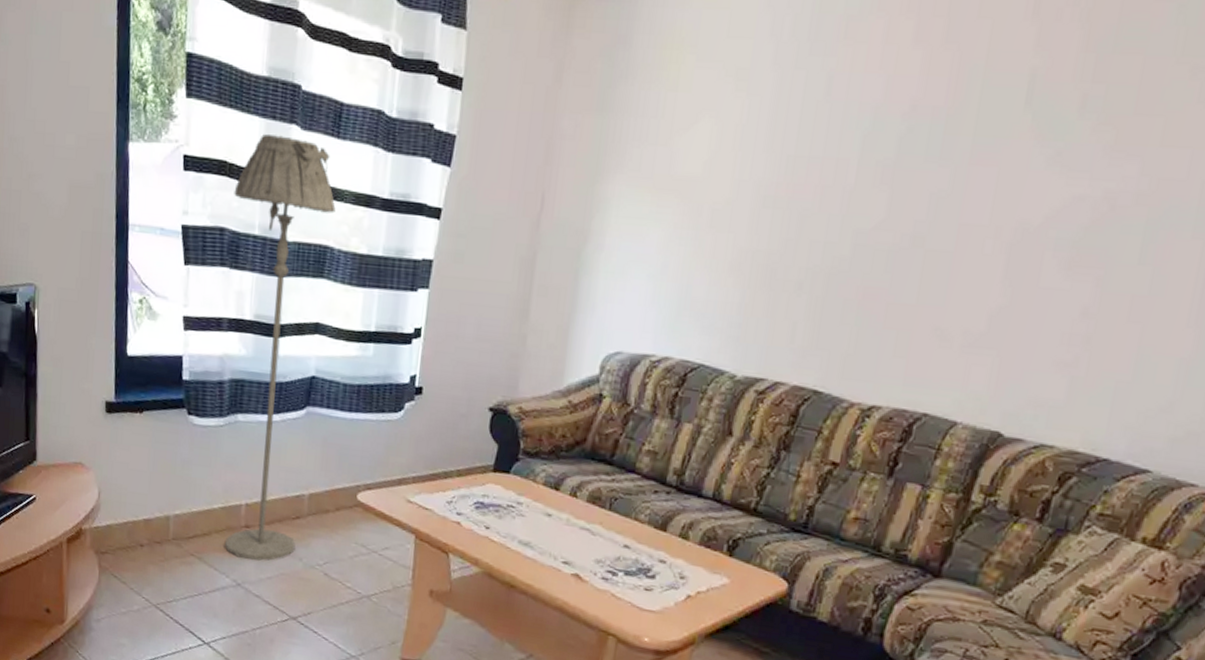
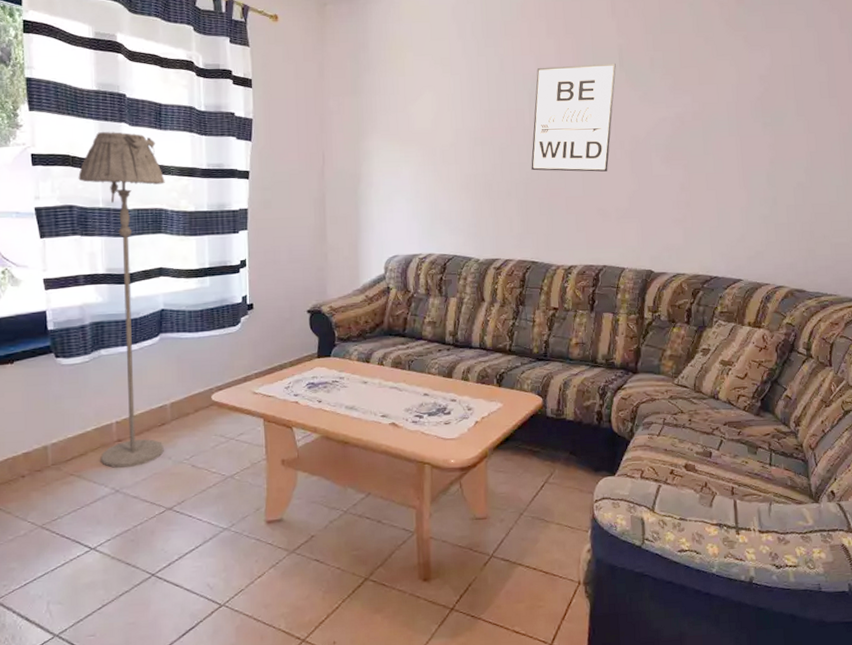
wall art: none [842,95,1019,271] -> present [531,63,616,172]

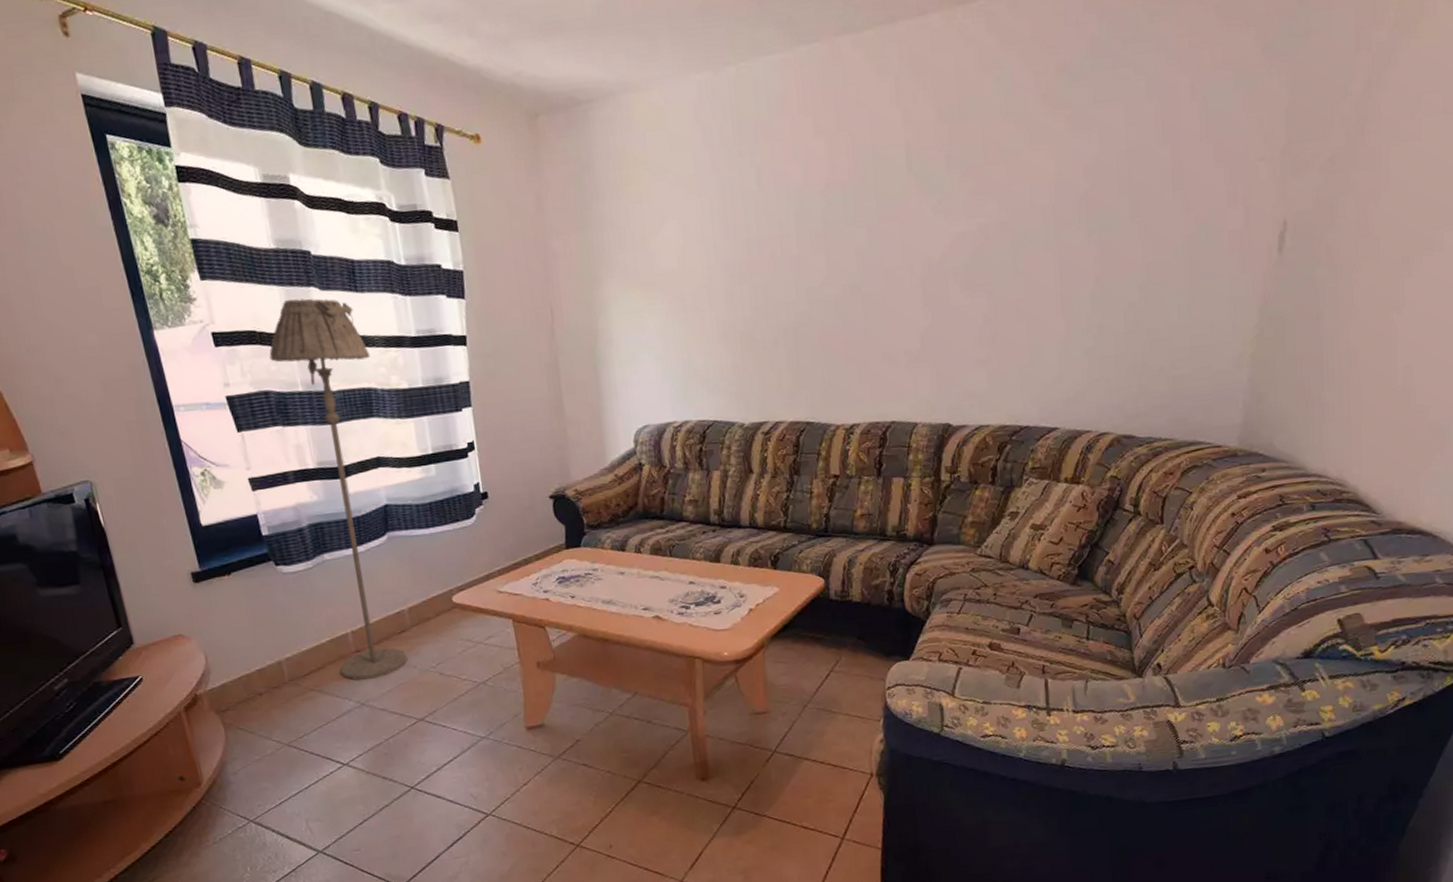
wall art: present [531,63,616,172] -> none [801,165,903,312]

